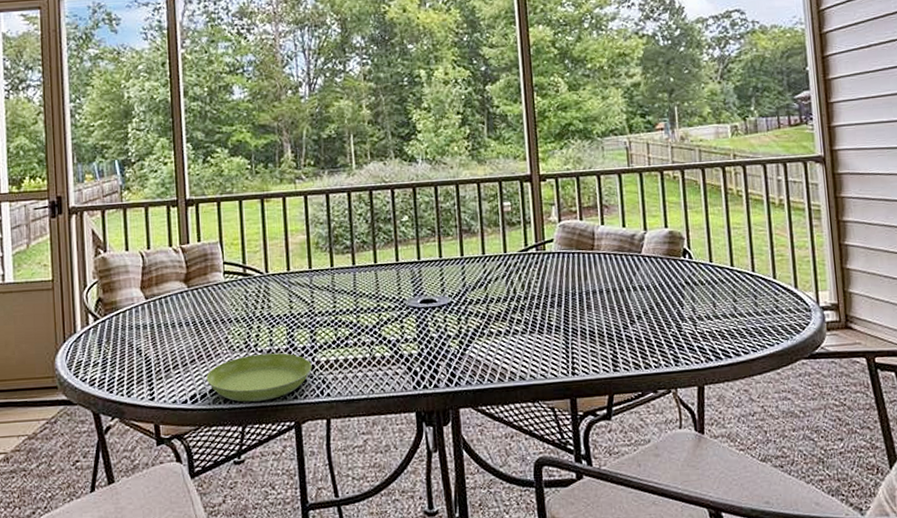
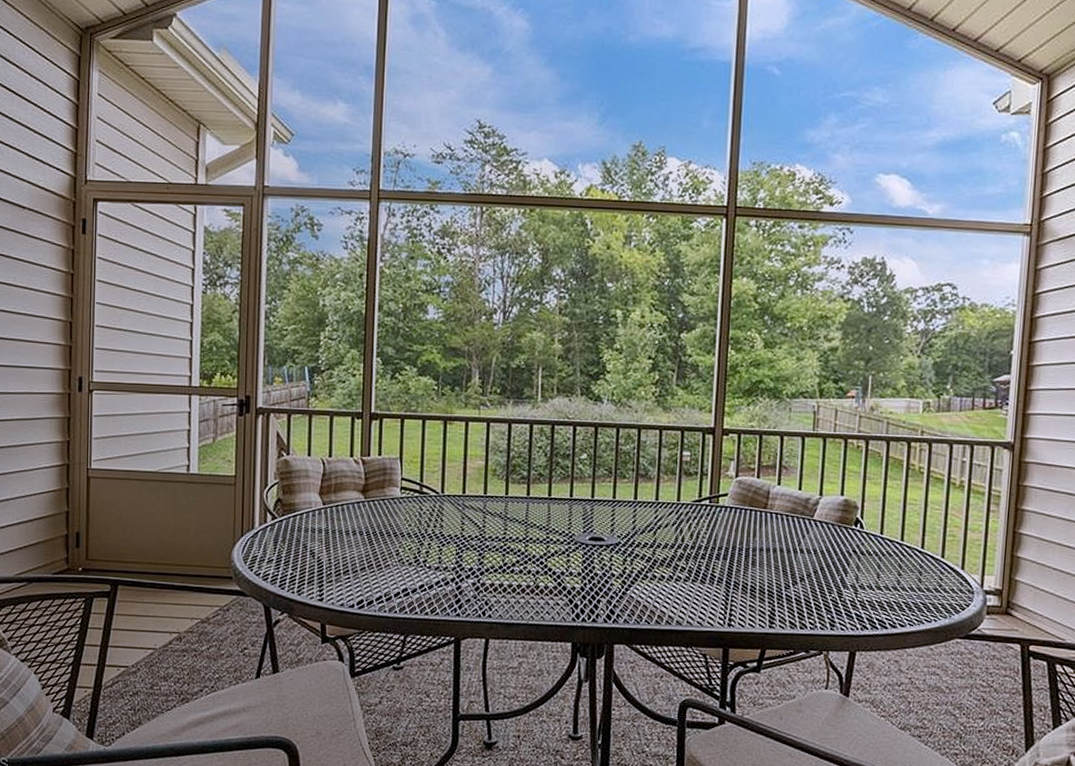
saucer: present [206,353,312,402] -> none [374,569,477,614]

